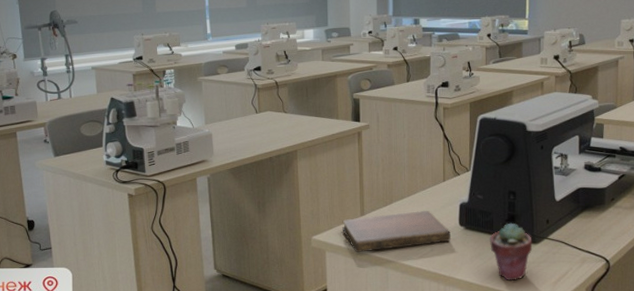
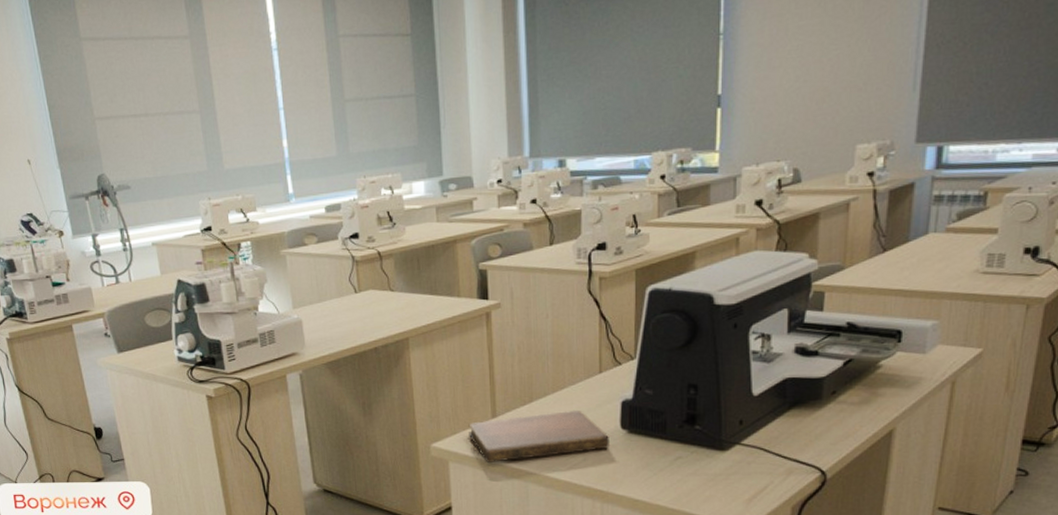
potted succulent: present [489,223,533,280] -> none [660,424,720,496]

